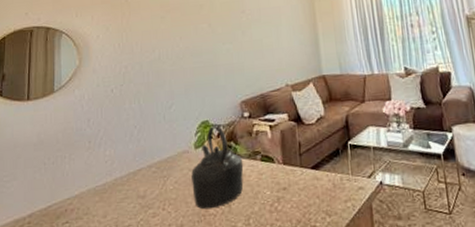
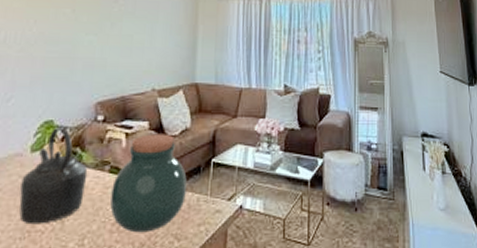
jar: none [265,123,330,212] -> present [110,134,187,233]

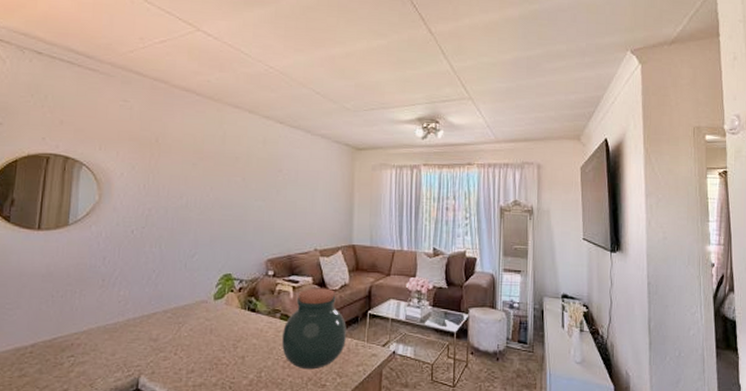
kettle: present [19,128,88,225] -> none [207,280,262,359]

